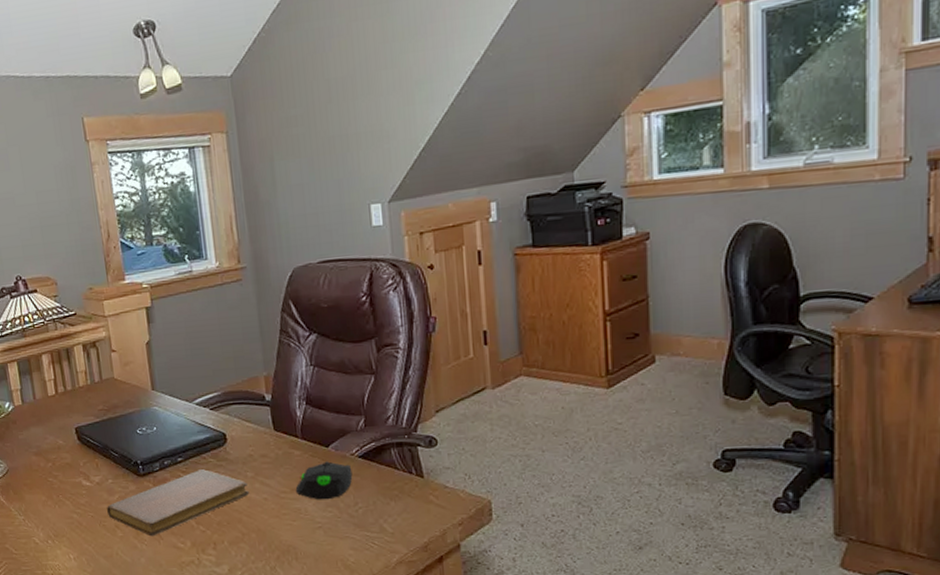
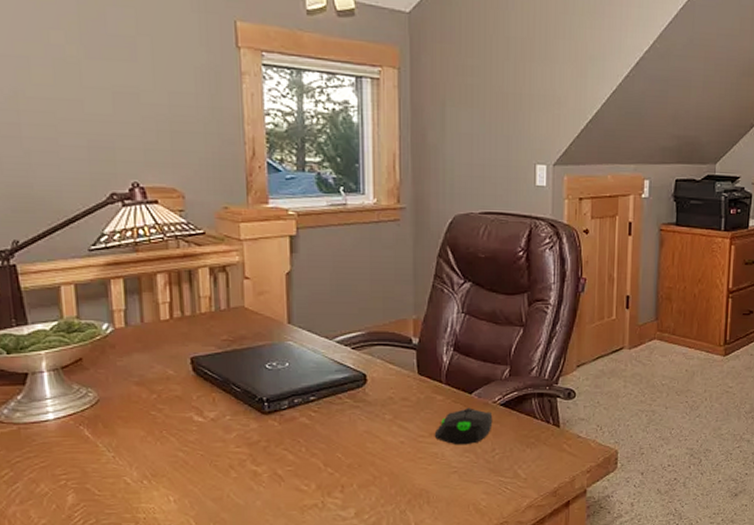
notebook: present [107,469,250,537] -> none [221,410,386,478]

